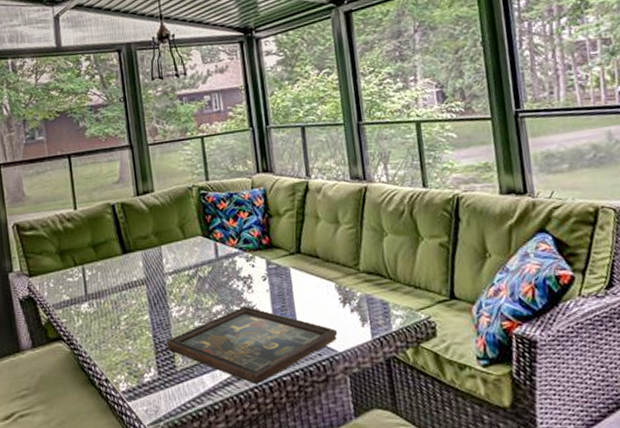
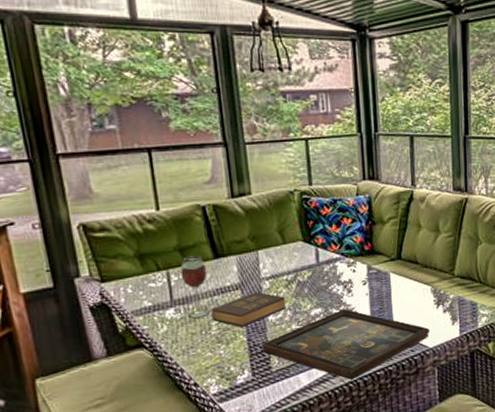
wineglass: none [93,251,119,312] -> present [180,255,210,318]
hardback book: none [120,287,188,323] -> present [211,291,286,327]

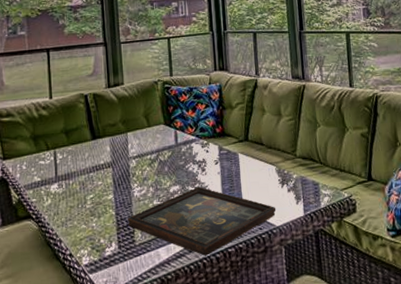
wineglass: present [180,255,210,318] -> none [65,137,86,192]
hardback book: present [211,291,286,327] -> none [87,169,149,202]

